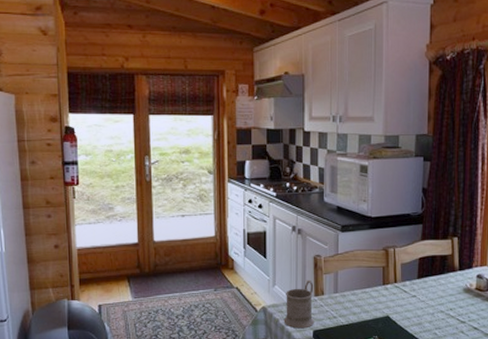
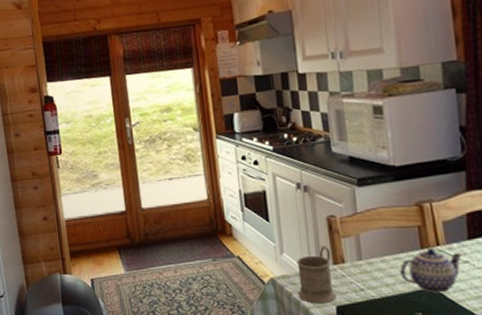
teapot: none [365,284,412,320] -> present [400,248,462,293]

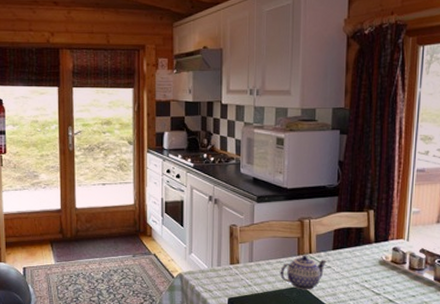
mug: present [297,245,337,304] -> none [199,248,230,296]

